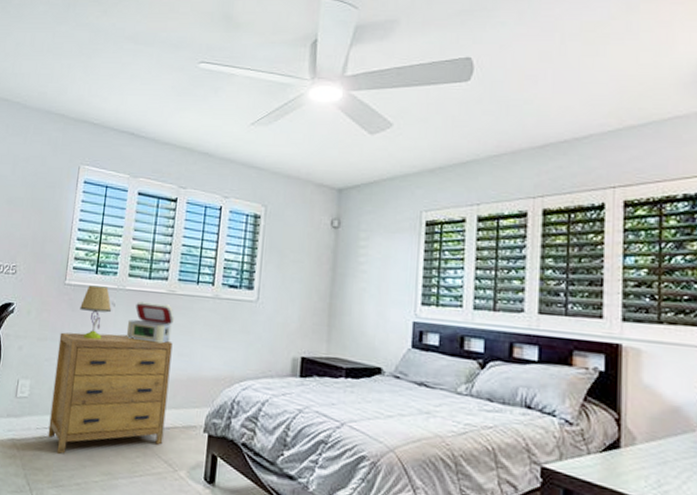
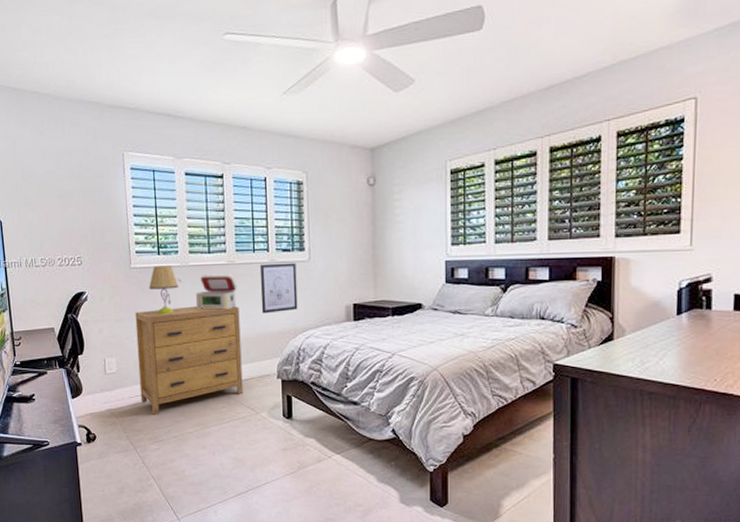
wall art: none [196,298,242,355] -> present [259,263,298,314]

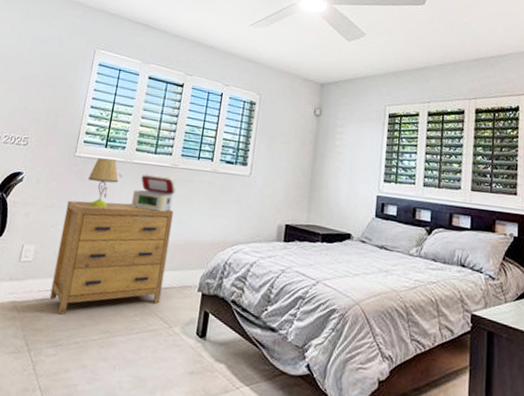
wall art: present [259,263,298,314] -> none [195,172,237,223]

